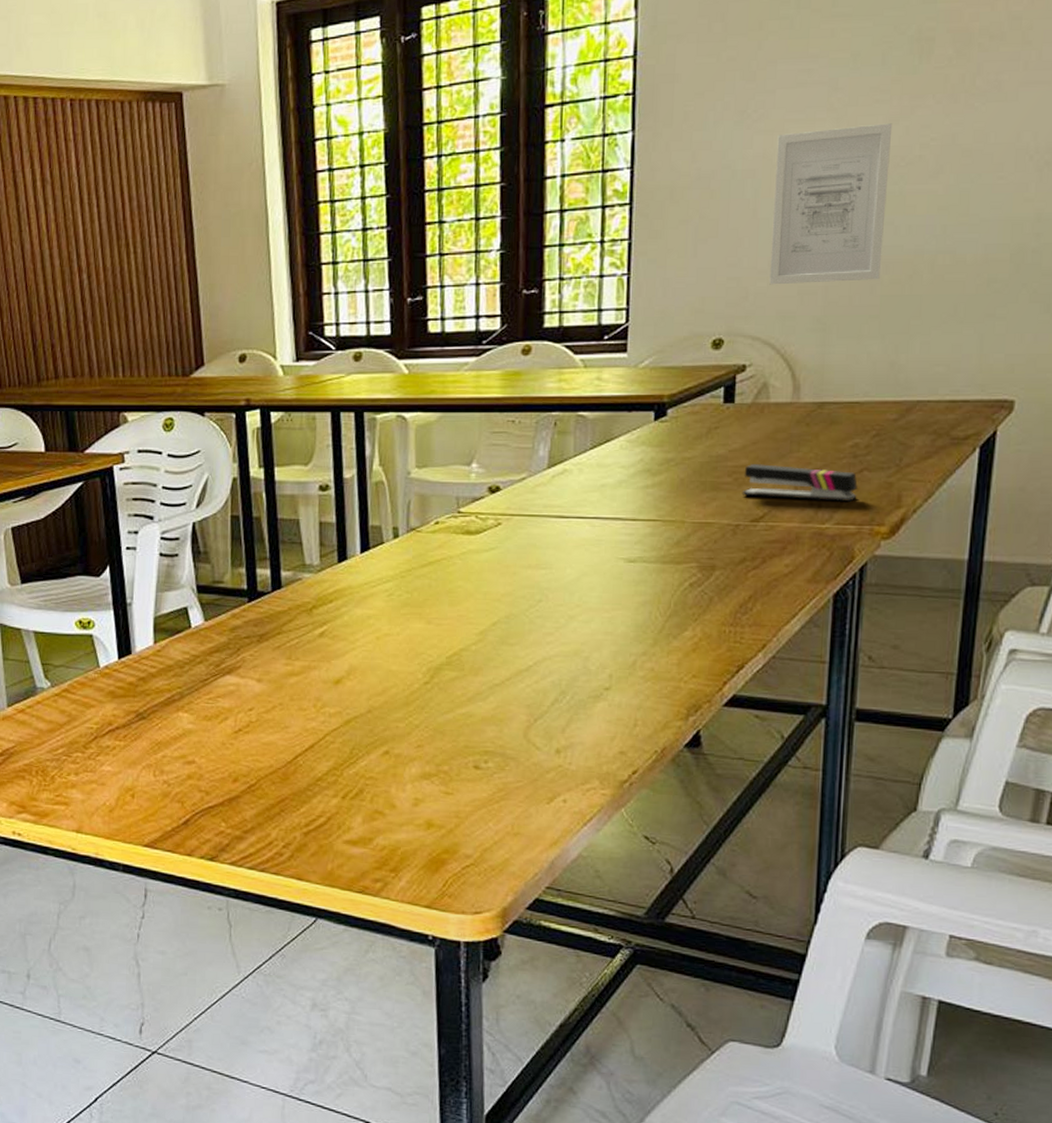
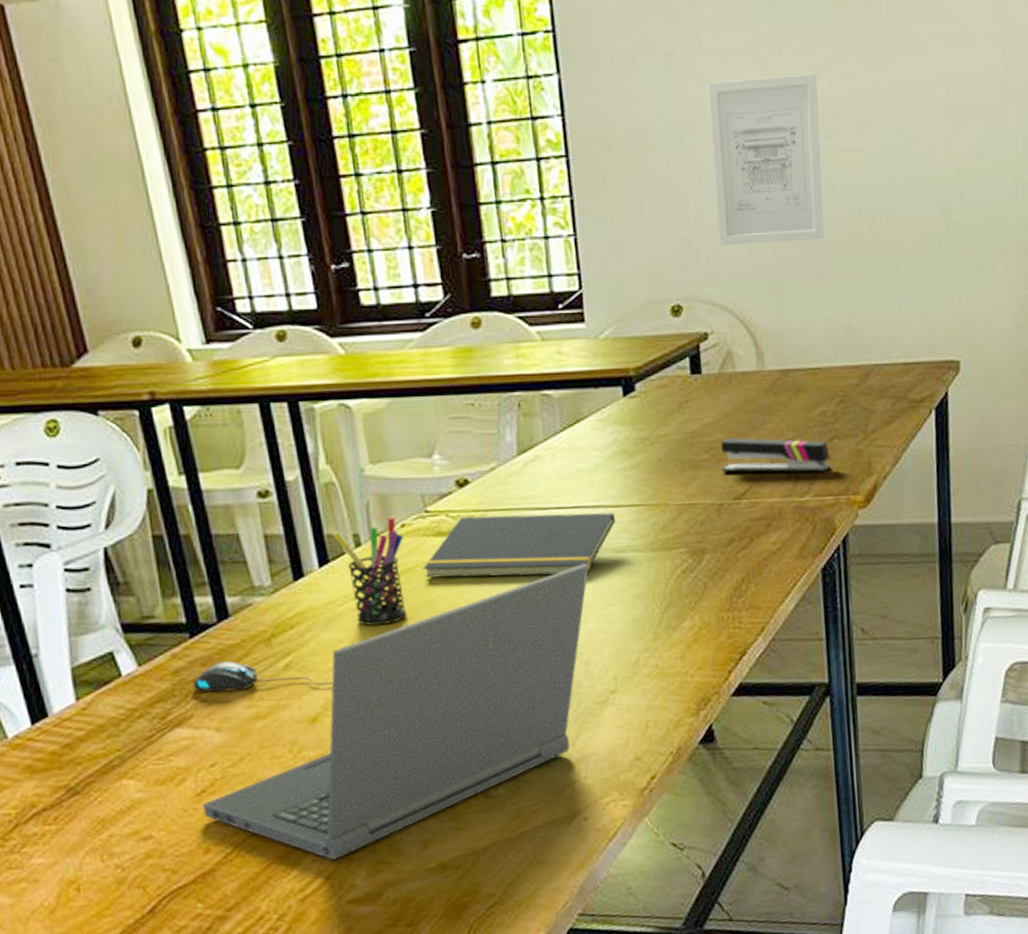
laptop computer: none [237,570,600,804] -> present [202,564,589,860]
mouse: none [245,624,358,653] -> present [192,661,334,693]
pen holder: none [376,514,435,608] -> present [332,516,407,626]
notepad: none [448,519,631,577] -> present [422,512,616,578]

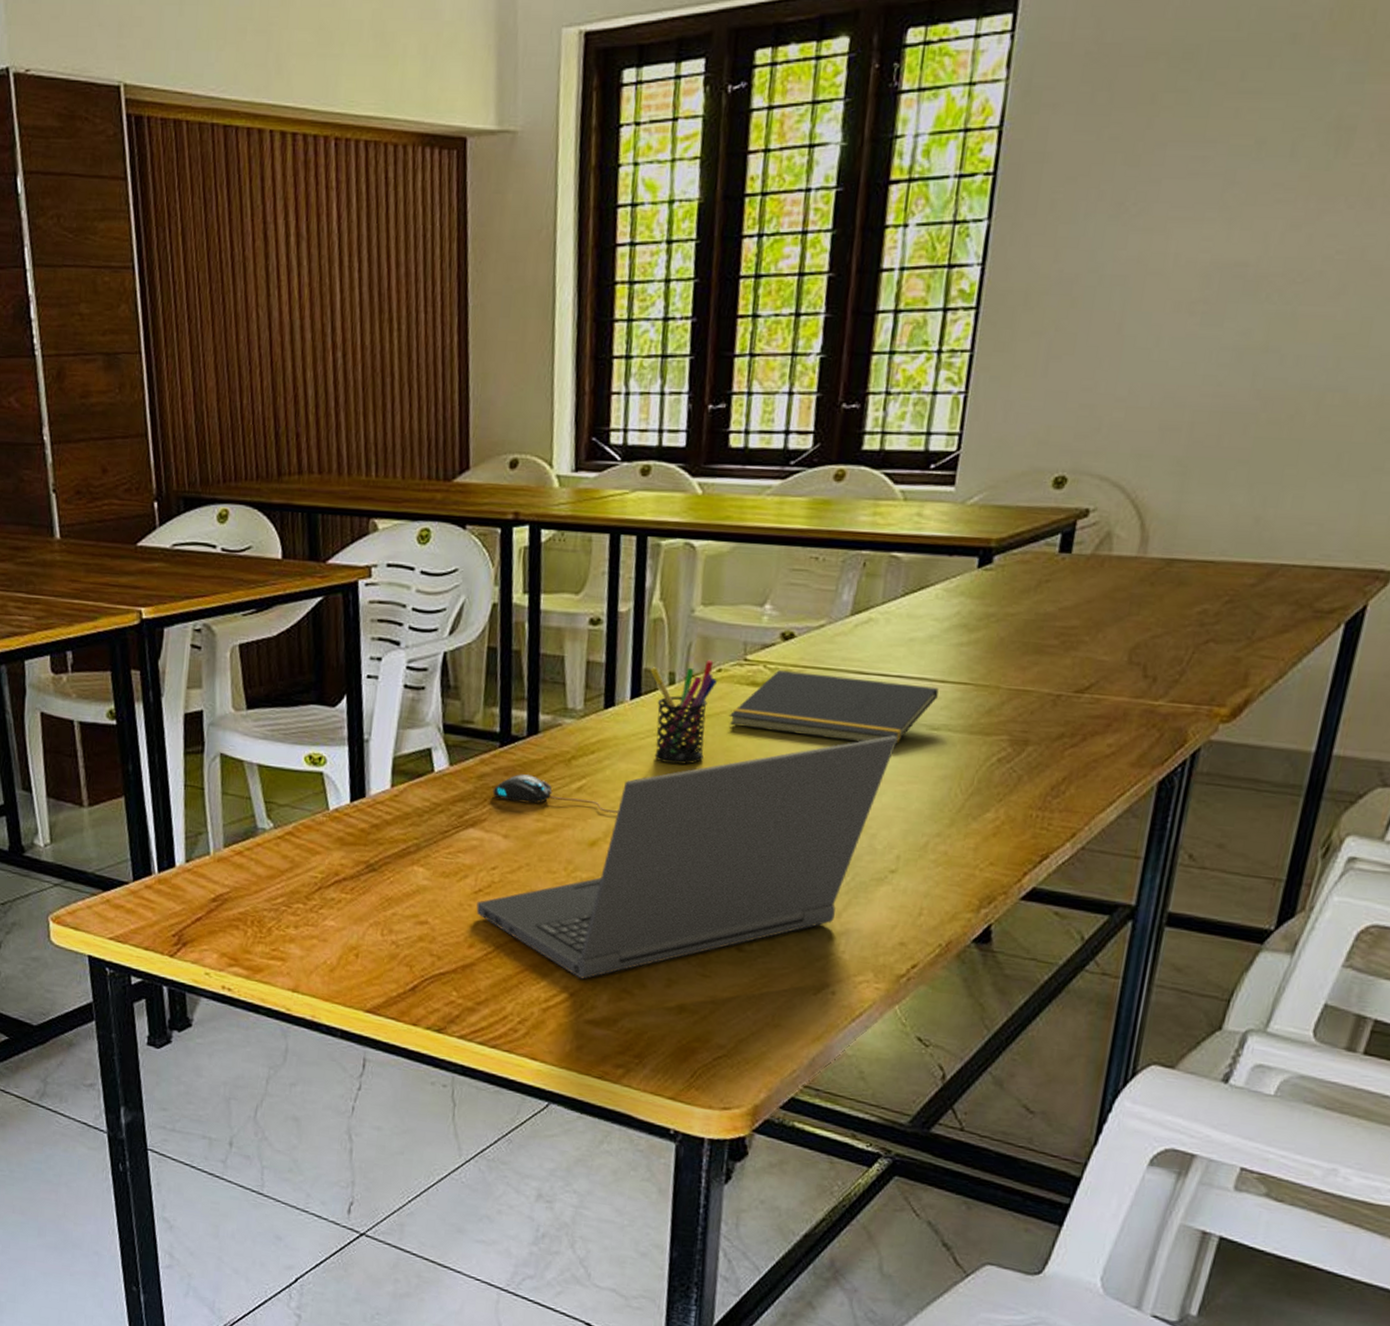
wall art: present [708,74,824,246] -> none [1127,229,1294,418]
stapler: present [720,438,831,473] -> none [1068,626,1201,678]

